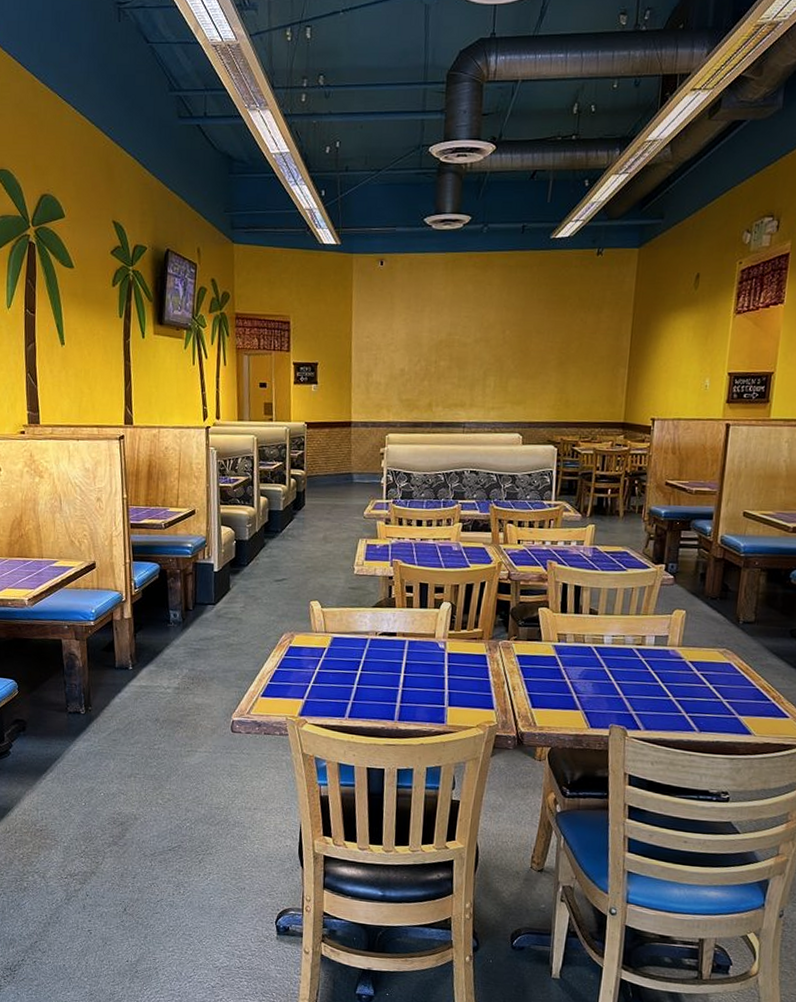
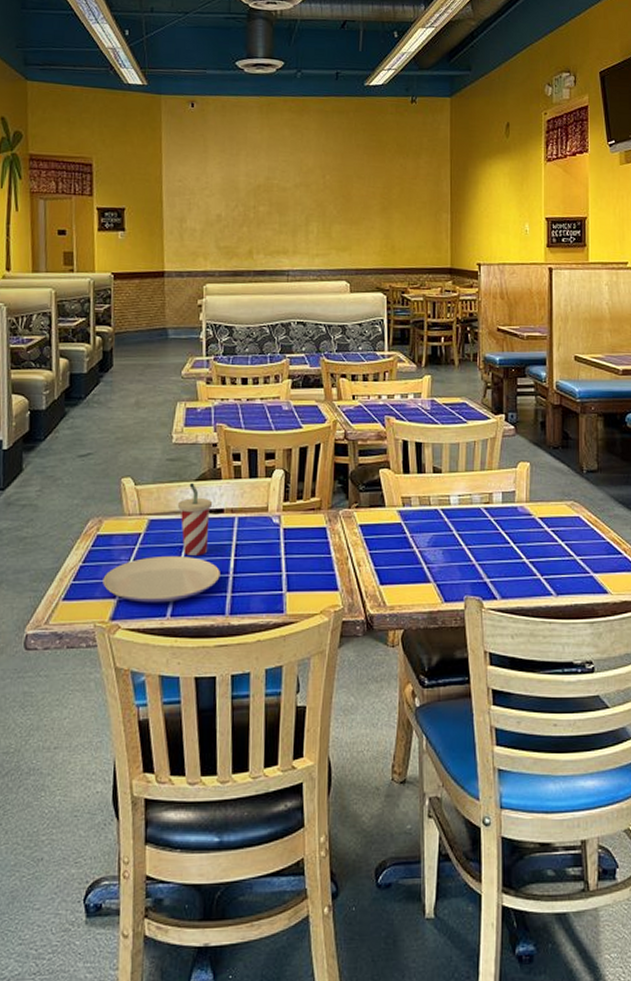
plate: none [293,667,391,706] -> present [103,555,220,603]
beverage cup: none [356,608,387,670] -> present [177,482,213,555]

